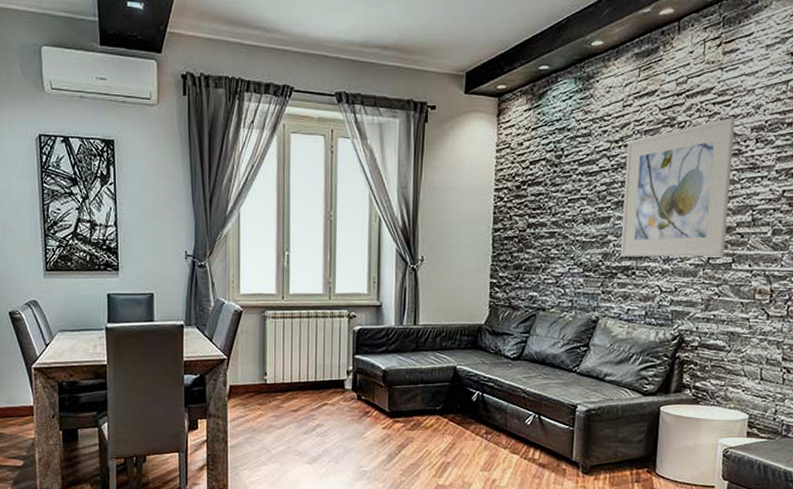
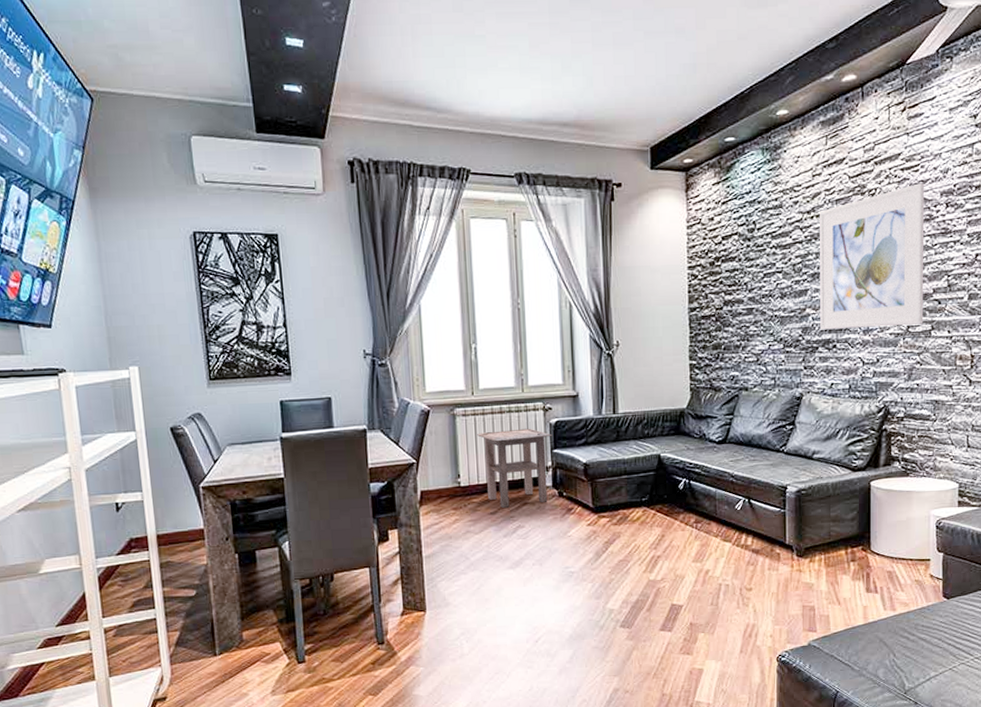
side table: none [285,333,355,406] -> present [477,428,552,508]

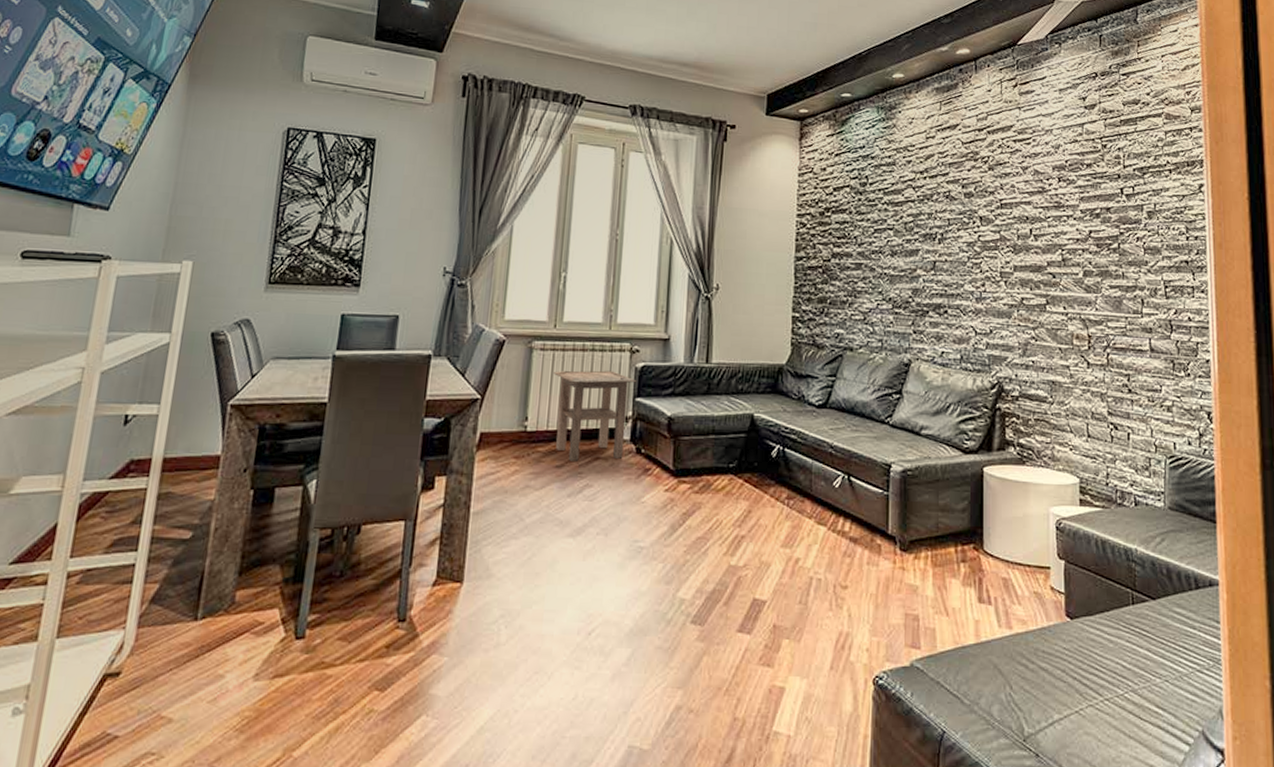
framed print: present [819,183,925,330] -> none [931,155,1038,297]

